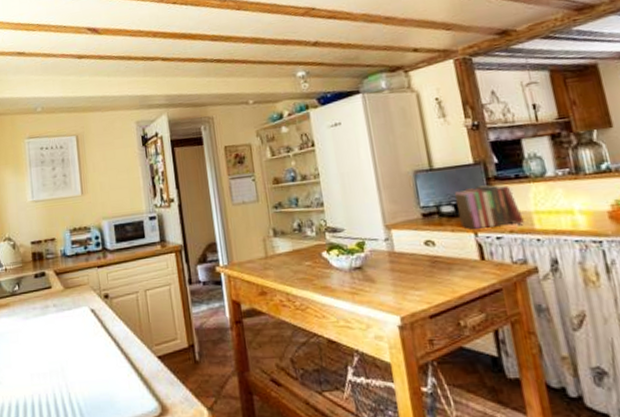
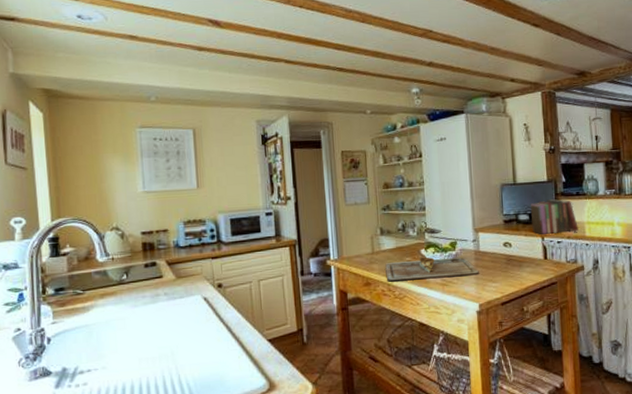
cutting board: none [281,260,397,291] -> present [385,257,479,282]

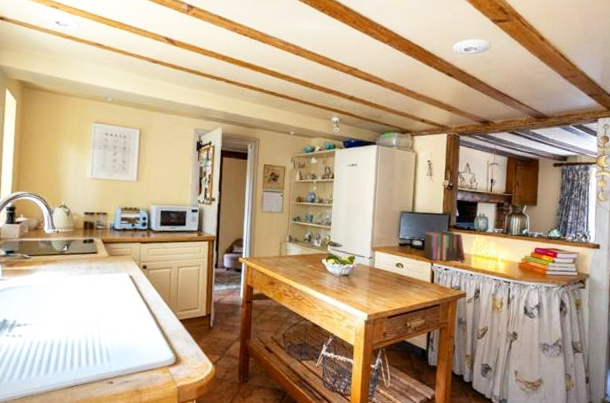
cutting board: present [385,257,479,282] -> none [289,266,371,289]

